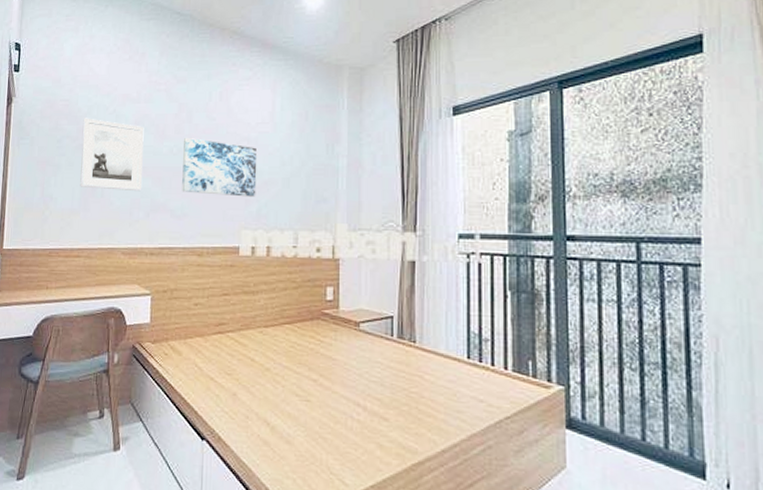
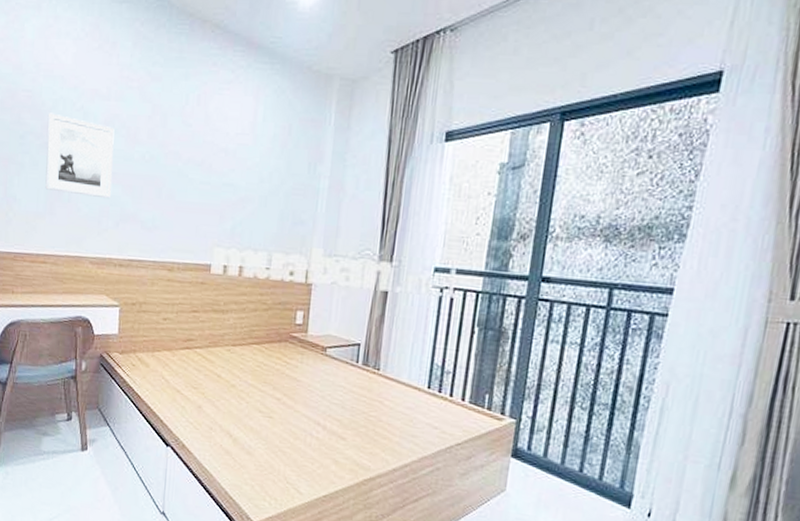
wall art: present [182,137,257,197] -> none [153,143,234,214]

